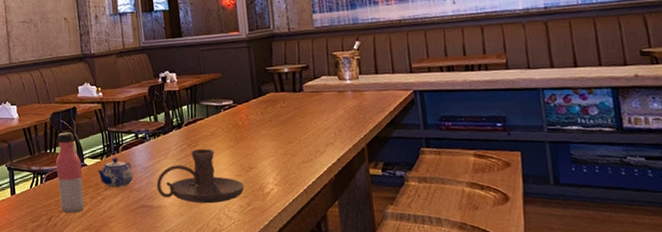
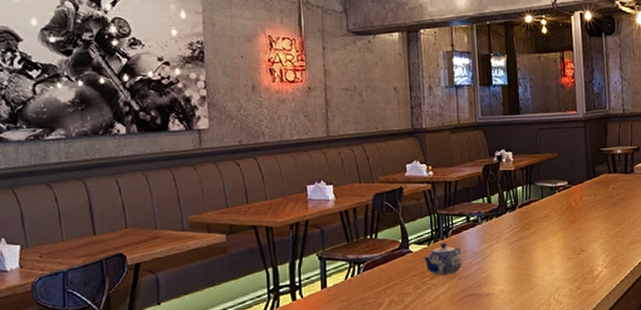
water bottle: present [56,132,85,213] -> none [377,215,408,306]
candle holder: present [156,148,245,204] -> none [486,231,575,289]

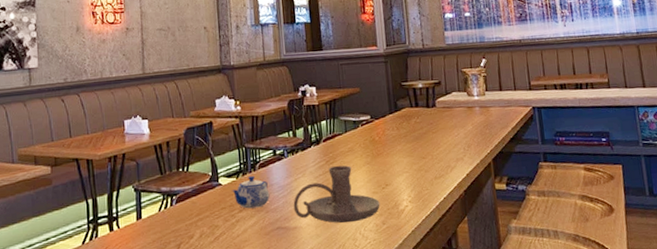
candle holder: none [486,231,575,289] -> present [293,165,380,224]

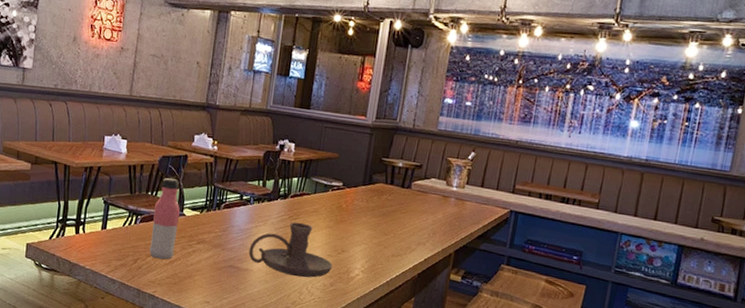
water bottle: none [188,148,218,239] -> present [149,177,181,260]
teapot: present [232,176,270,209] -> none [194,214,229,244]

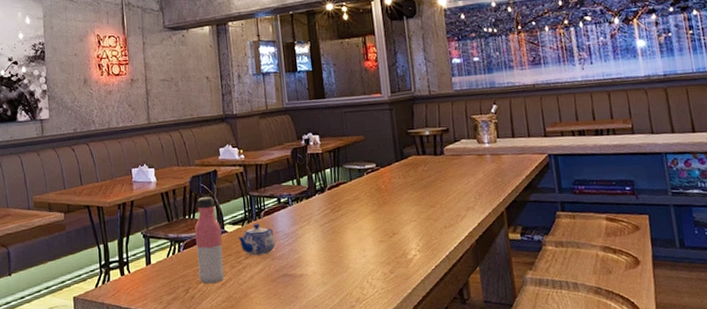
teapot: none [194,214,229,244] -> present [237,224,276,256]
candle holder: present [248,222,333,278] -> none [299,213,388,272]

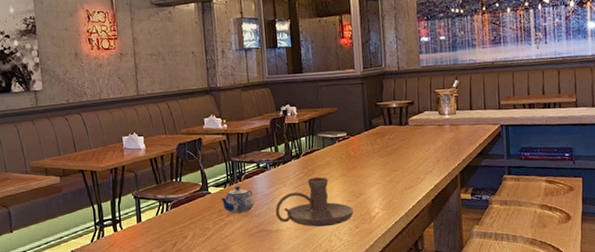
water bottle: present [195,196,225,284] -> none [181,161,208,239]
candle holder: none [299,213,388,272] -> present [275,176,354,227]

